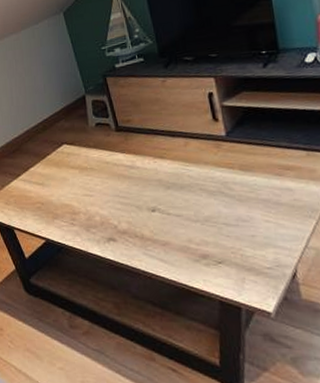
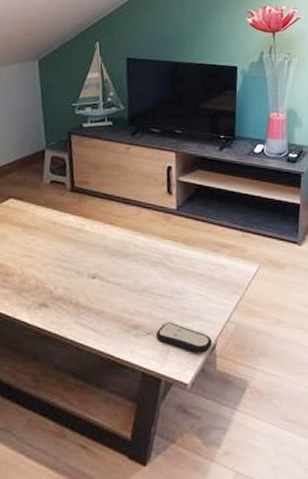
remote control: none [226,250,291,281] -> present [155,322,212,353]

